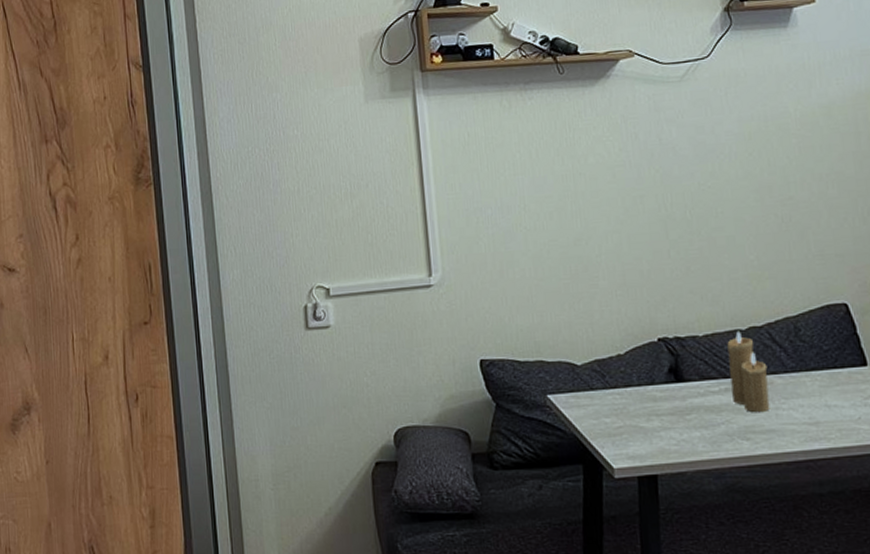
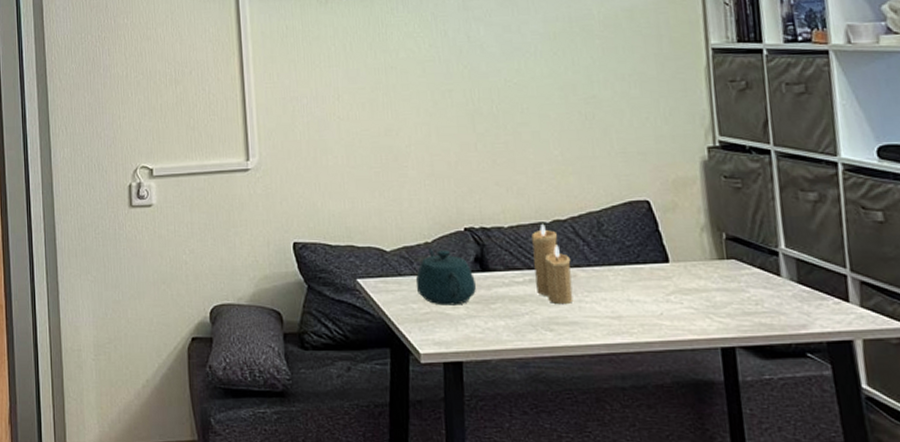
teapot: none [608,359,671,419] -> present [415,247,476,306]

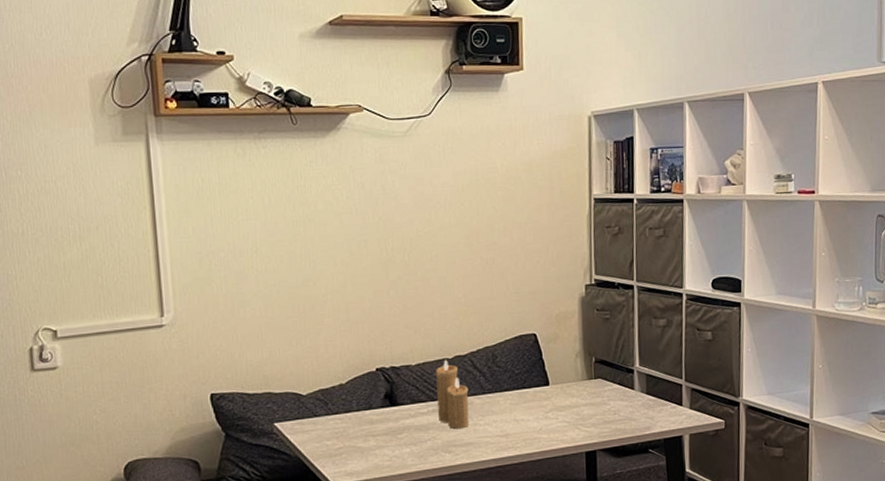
teapot: present [415,247,476,306] -> none [330,388,385,440]

